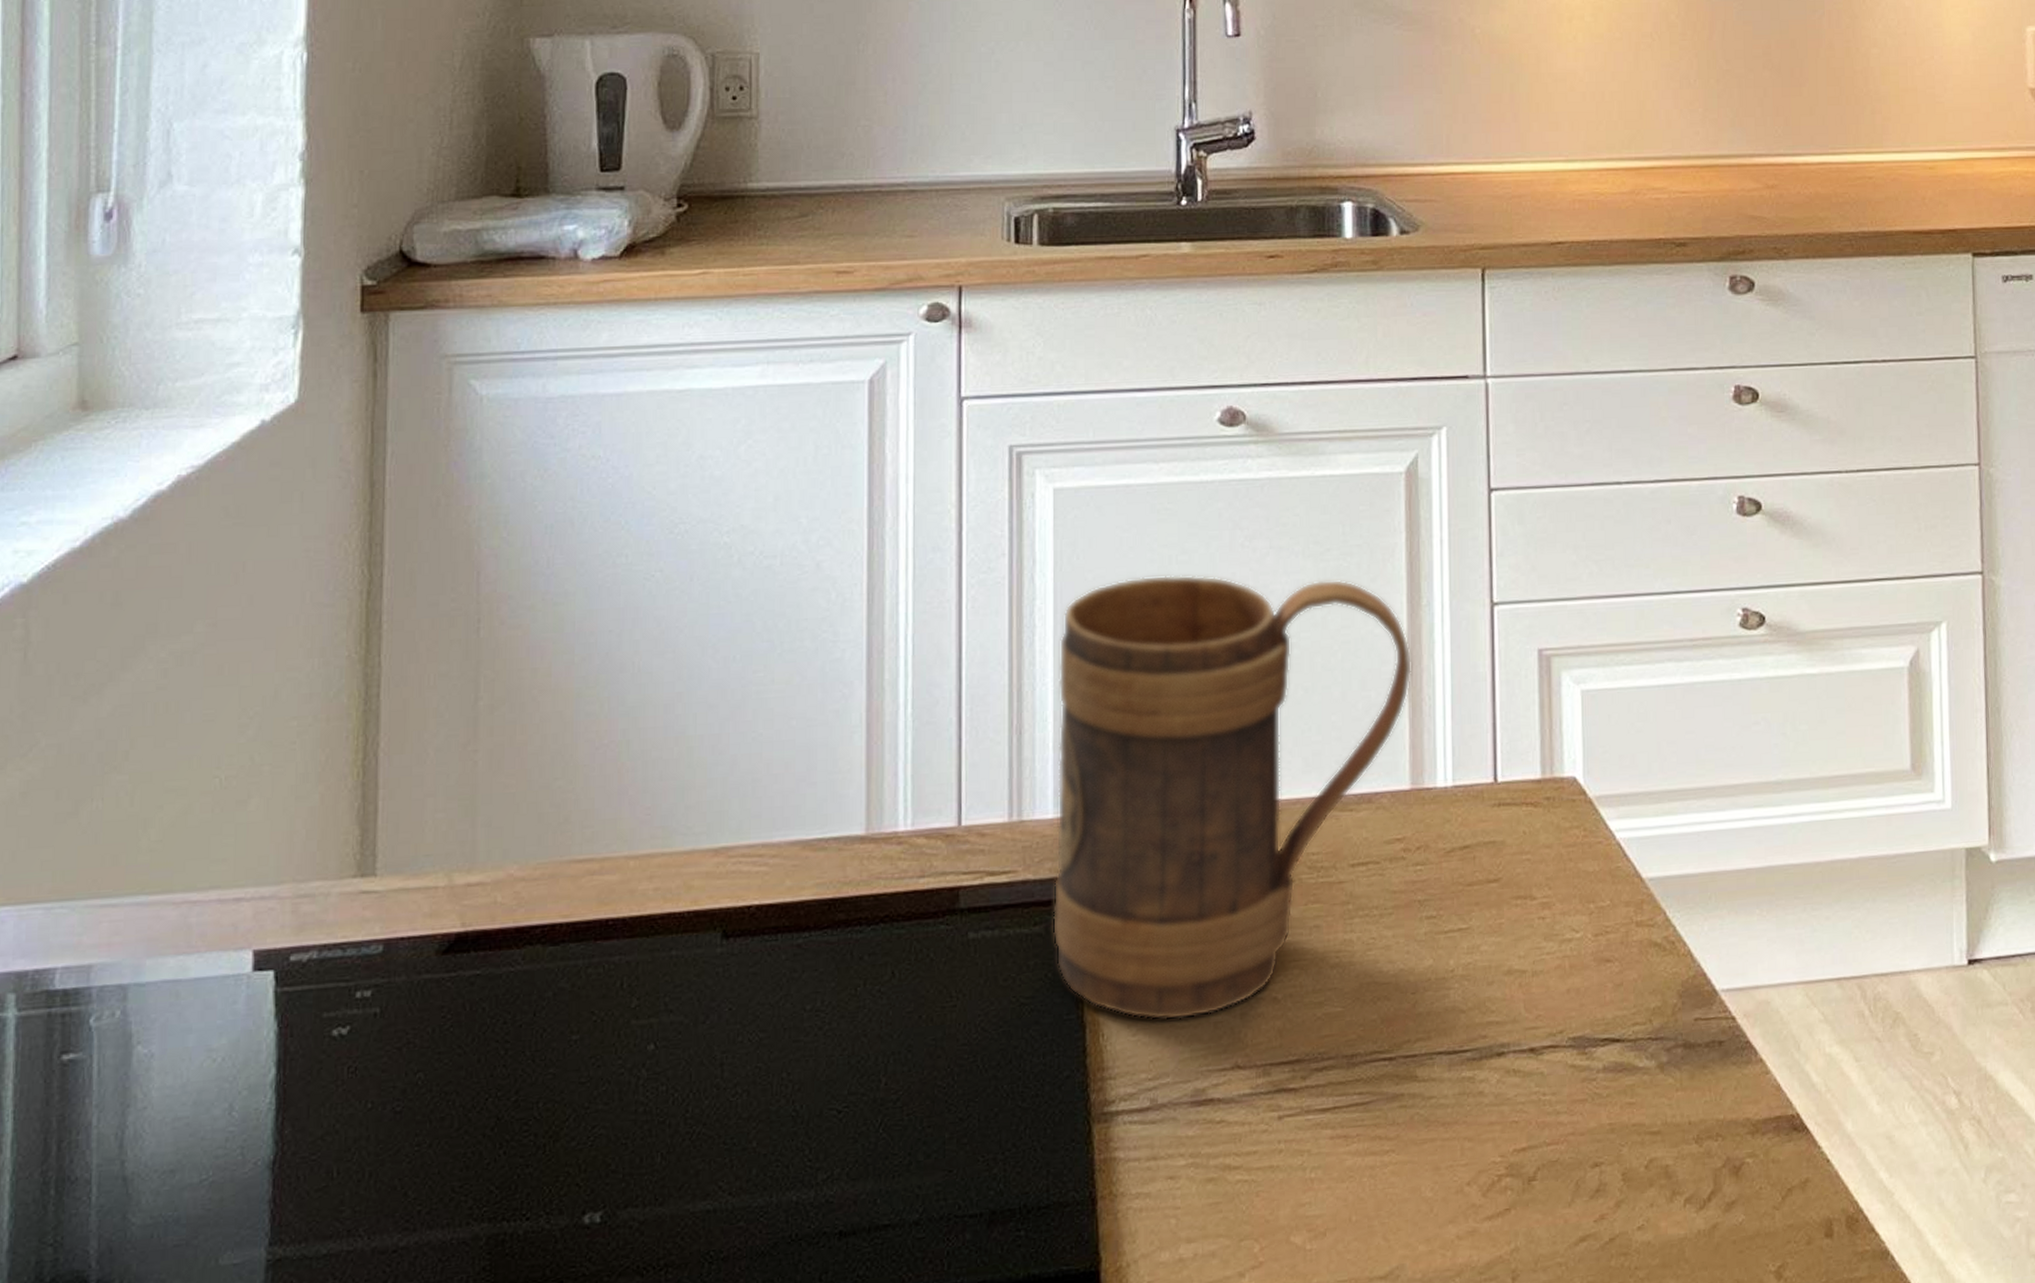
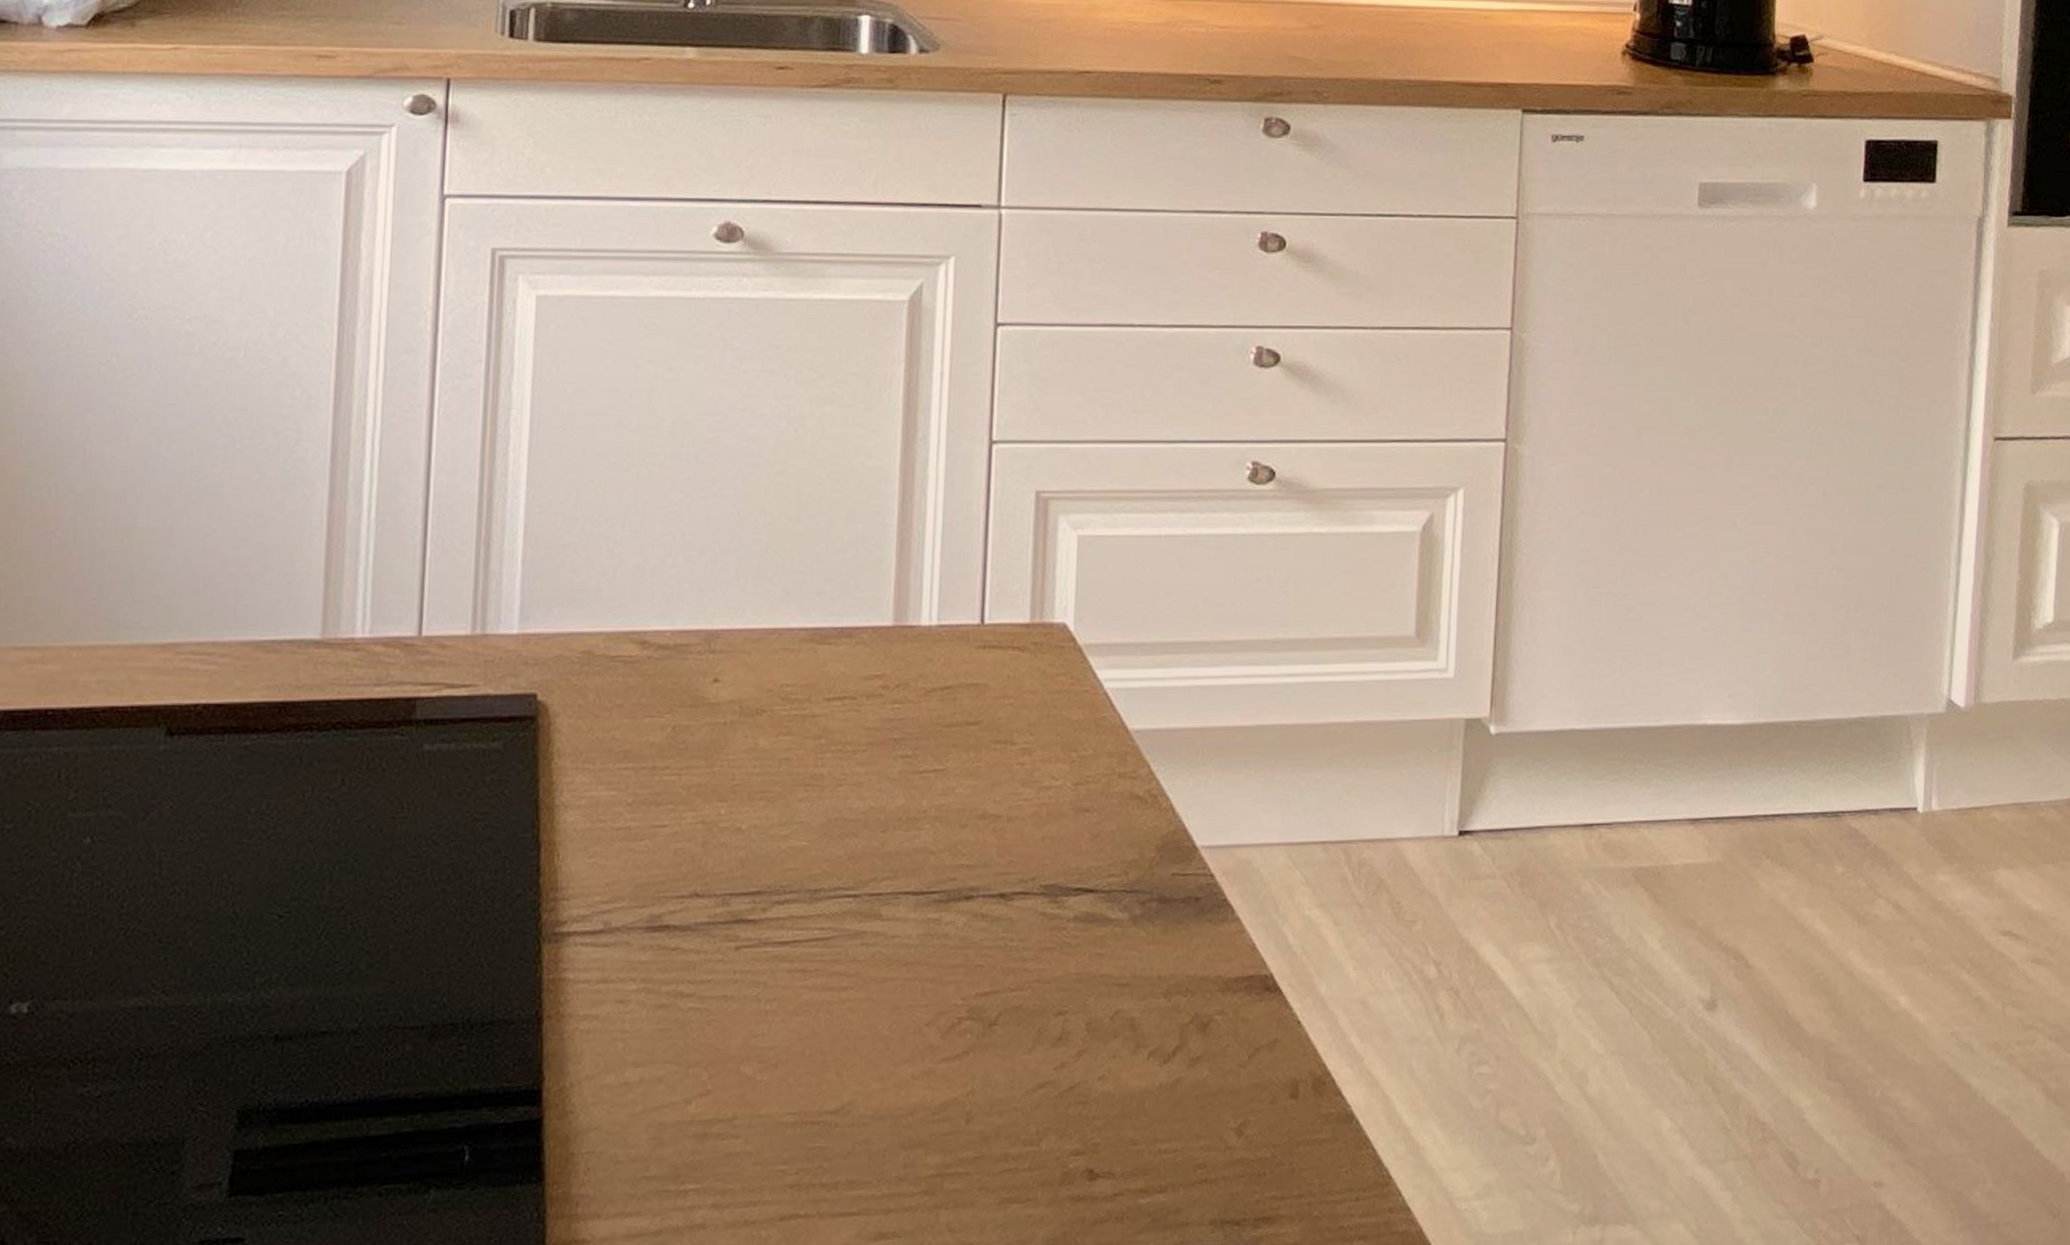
mug: present [1052,575,1412,1021] -> none [511,392,903,845]

